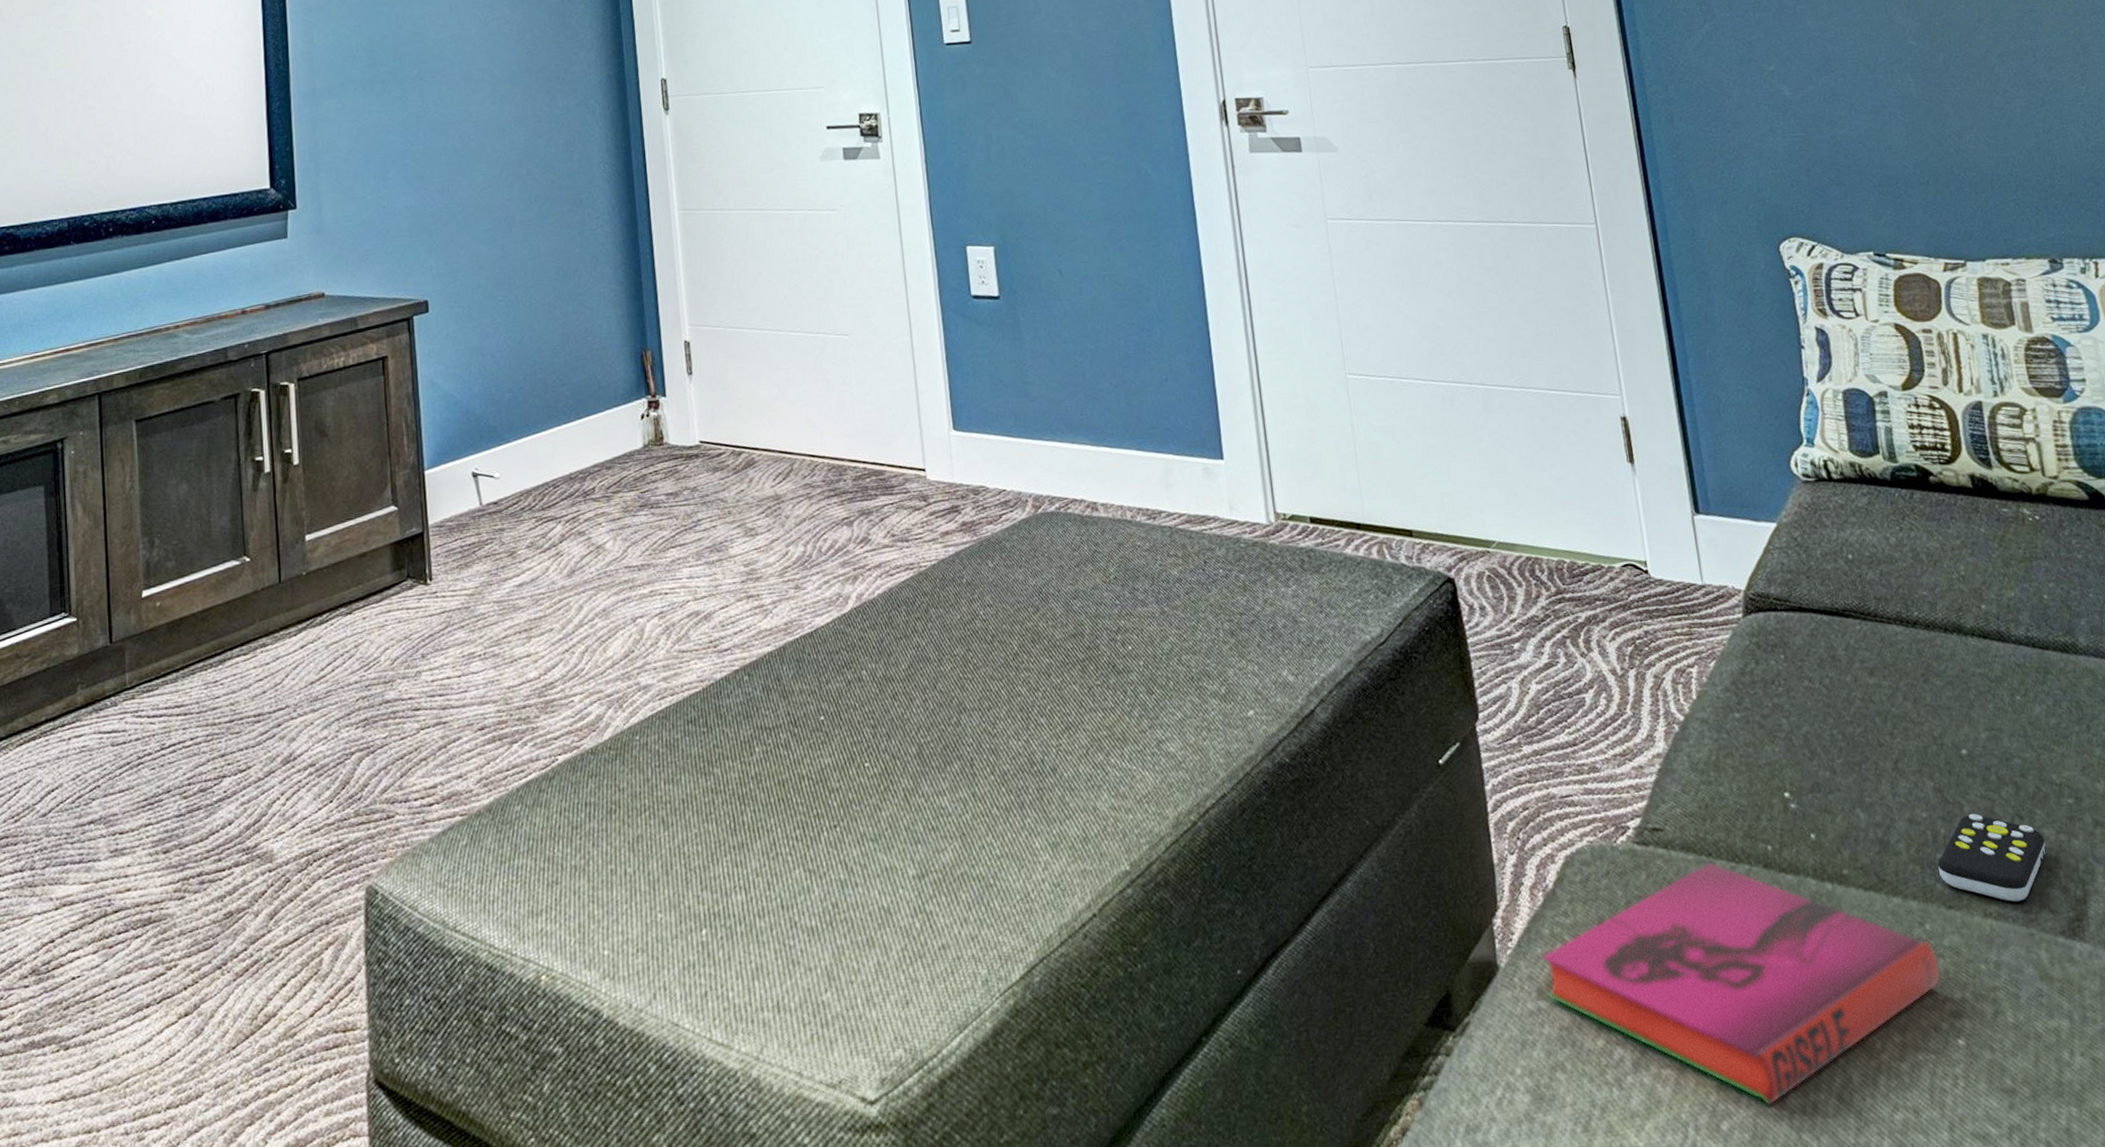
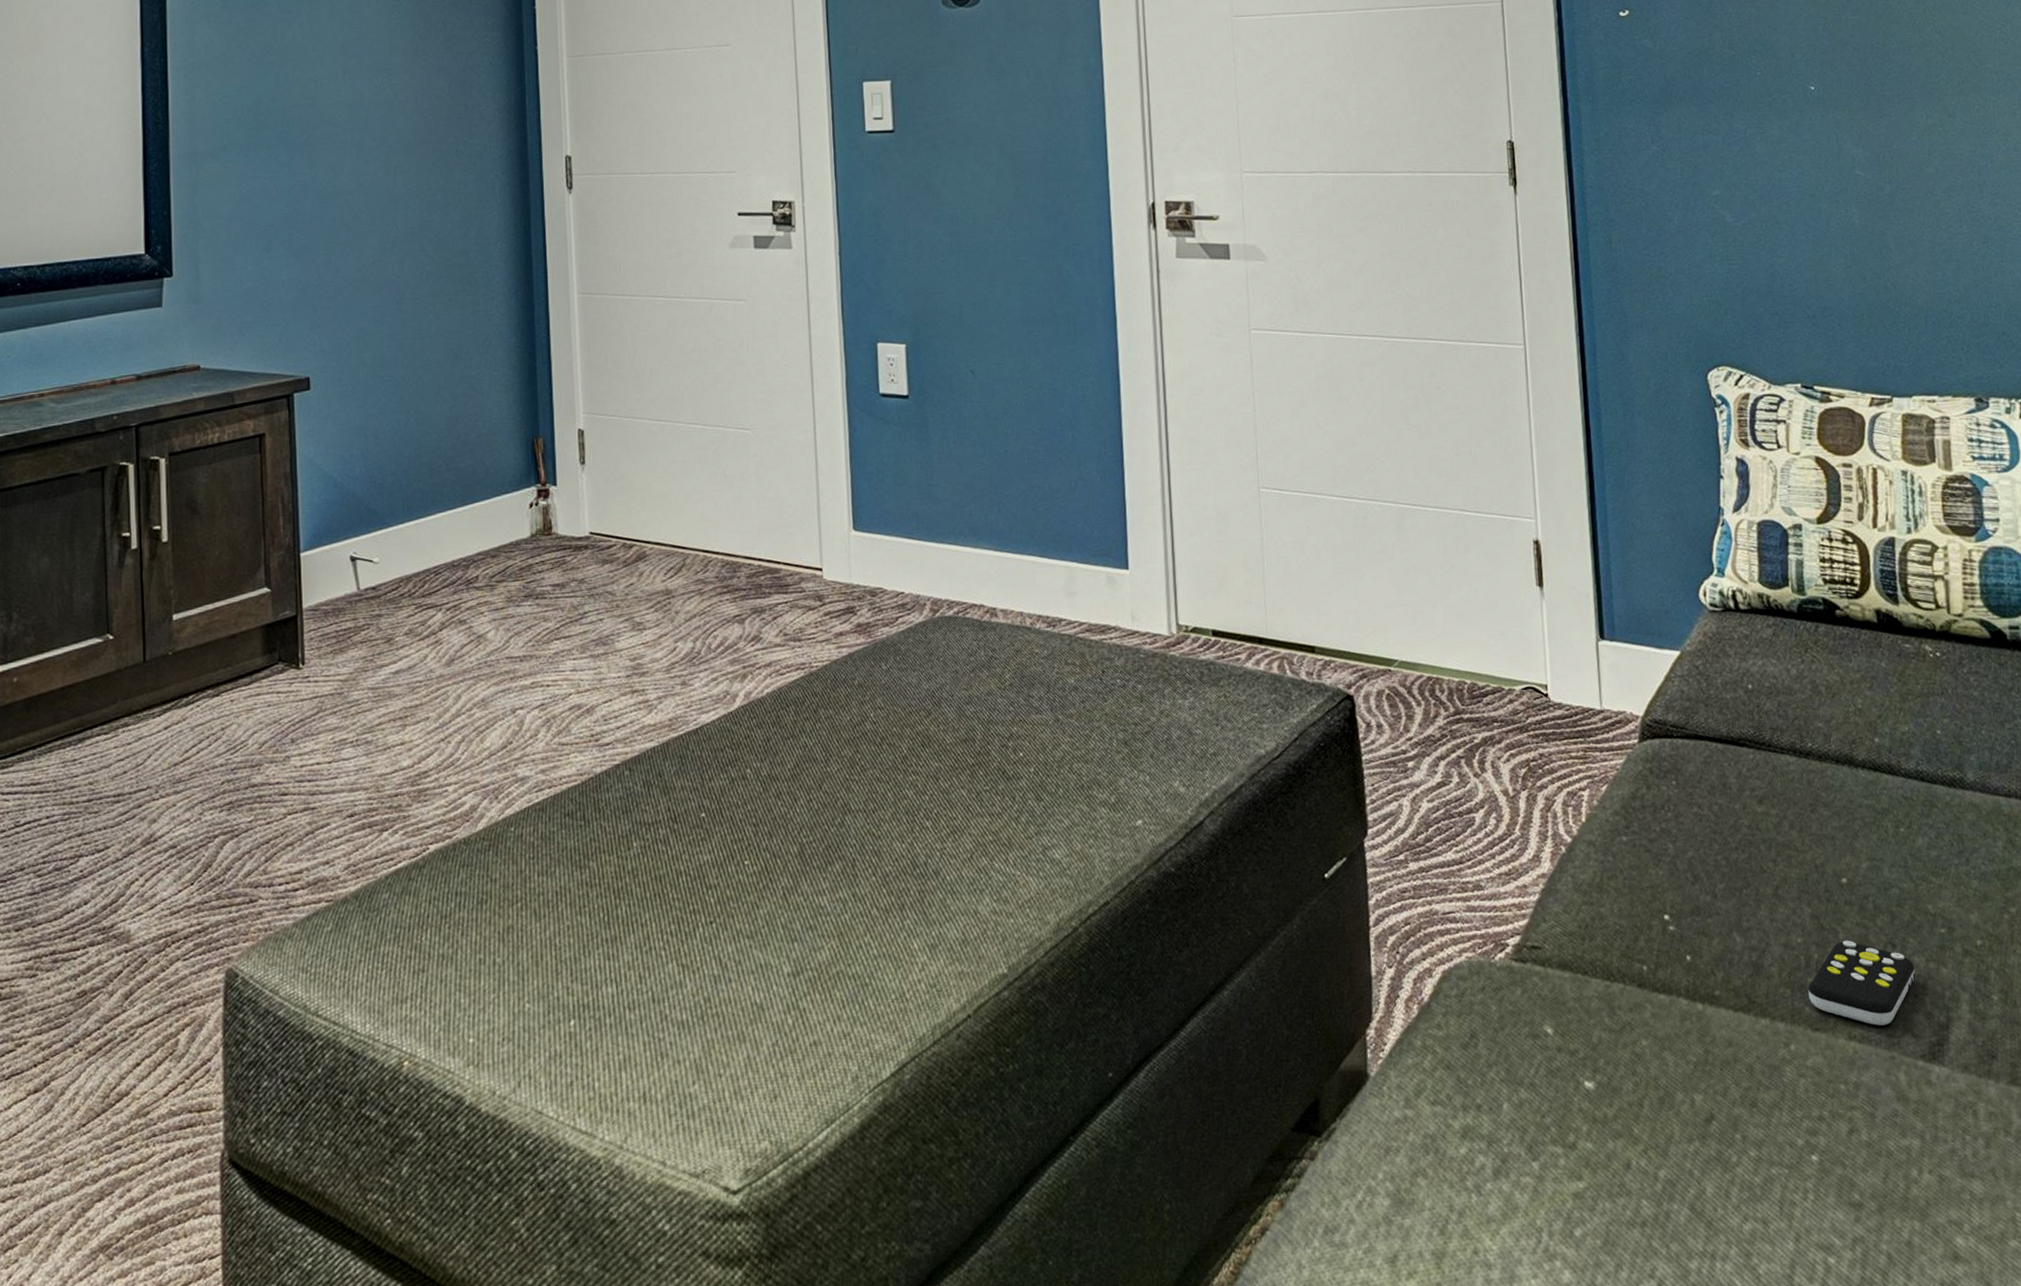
hardback book: present [1541,861,1941,1106] -> none [1411,979,1802,1214]

